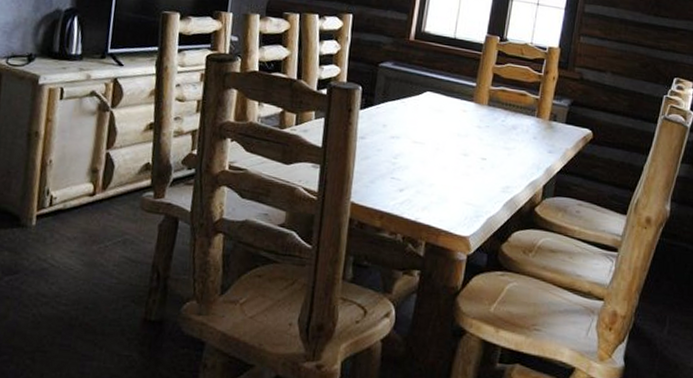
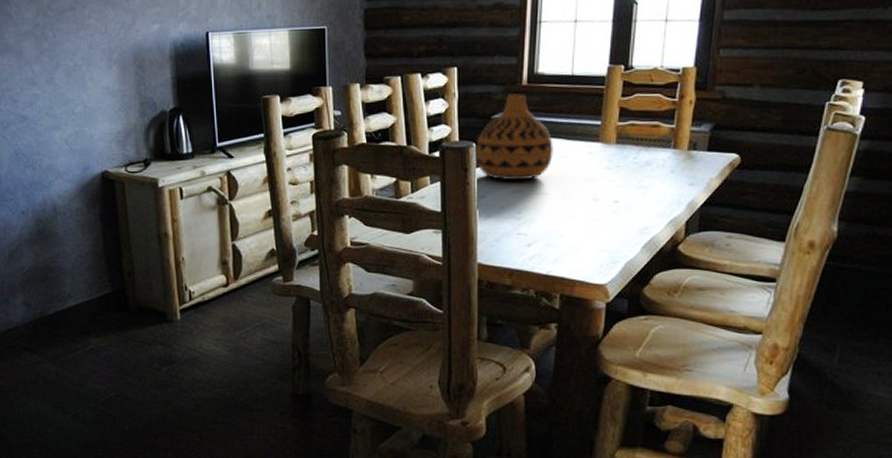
vase: none [359,46,432,129] -> present [475,93,553,181]

